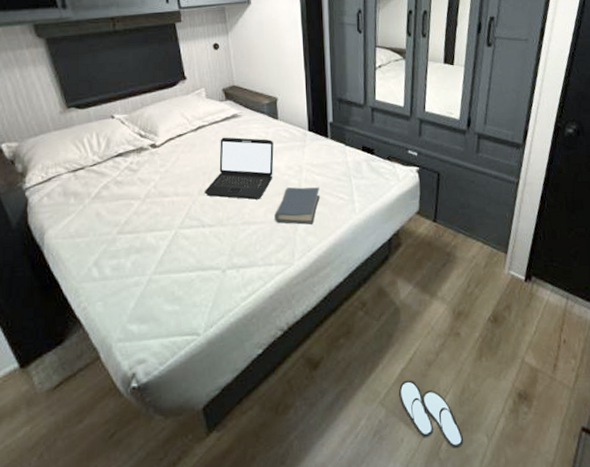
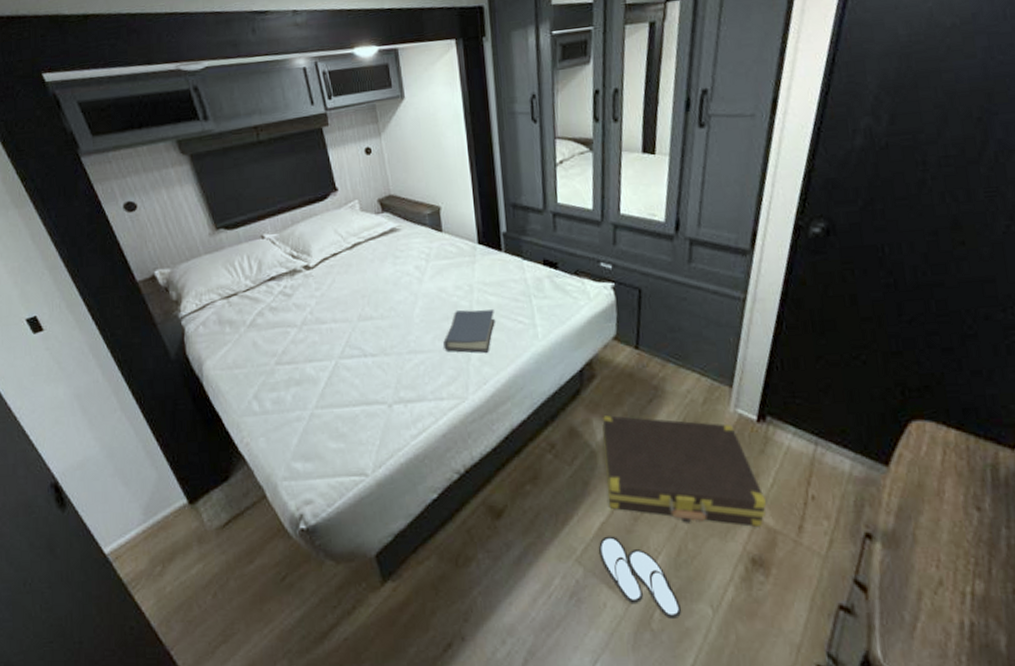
laptop: present [204,137,274,200] -> none [363,254,440,325]
suitcase: none [405,277,530,367] -> present [602,415,766,526]

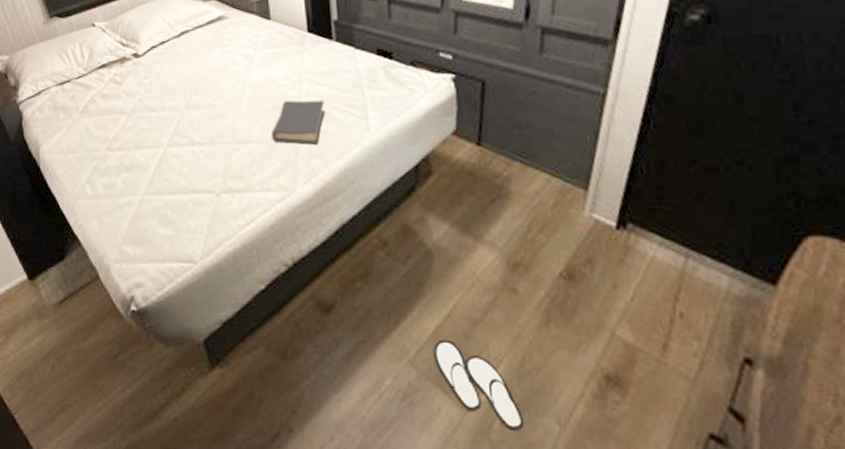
suitcase: present [602,415,766,526] -> none [439,214,625,342]

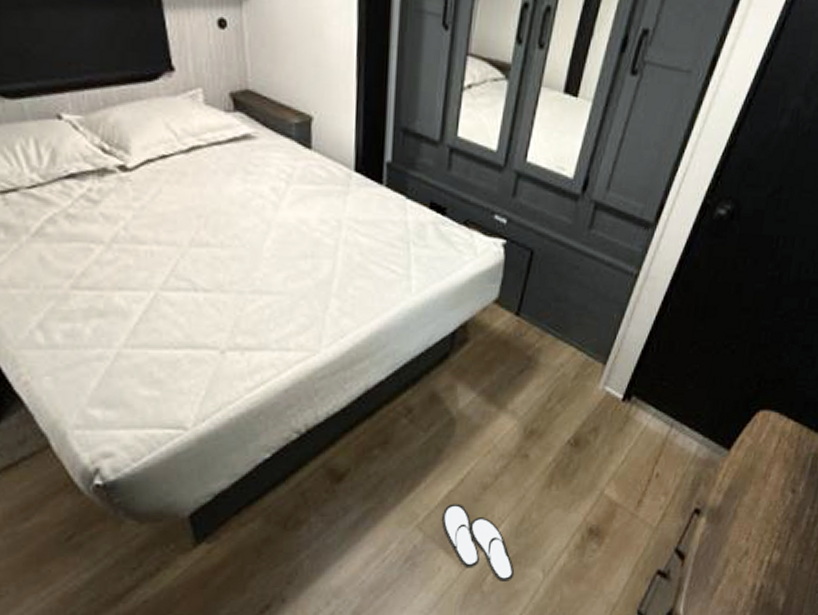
hardback book: present [271,100,325,145] -> none [297,248,364,302]

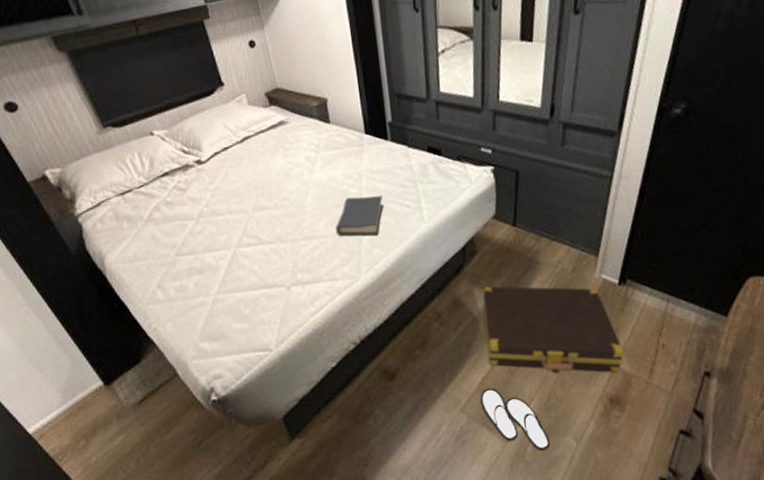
hardback book: none [297,248,364,302] -> present [336,196,384,237]
suitcase: none [459,383,614,499] -> present [483,286,624,374]

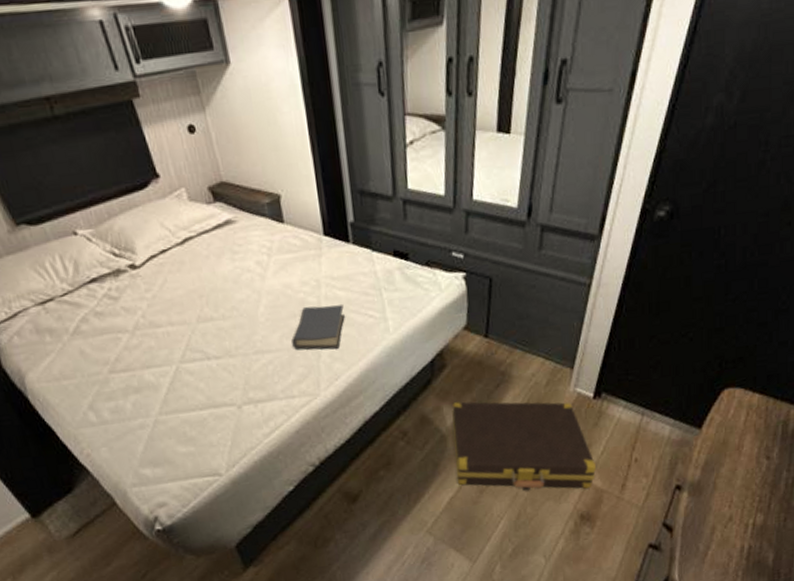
slippers: present [480,388,550,451] -> none [448,508,518,570]

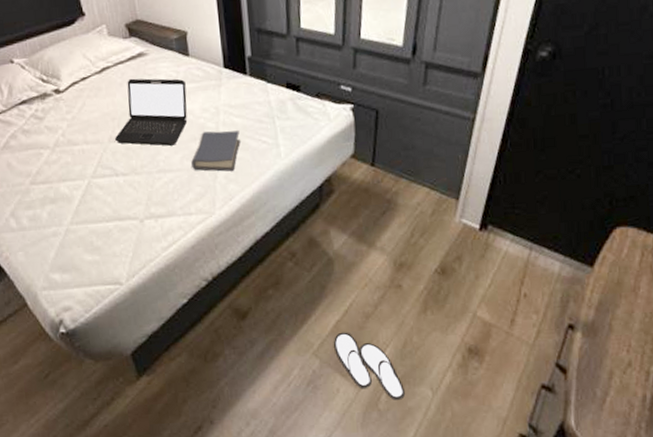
laptop: none [203,249,286,325] -> present [114,78,188,146]
slippers: none [448,508,518,570] -> present [334,332,405,400]
suitcase: present [452,401,596,491] -> none [339,226,483,321]

